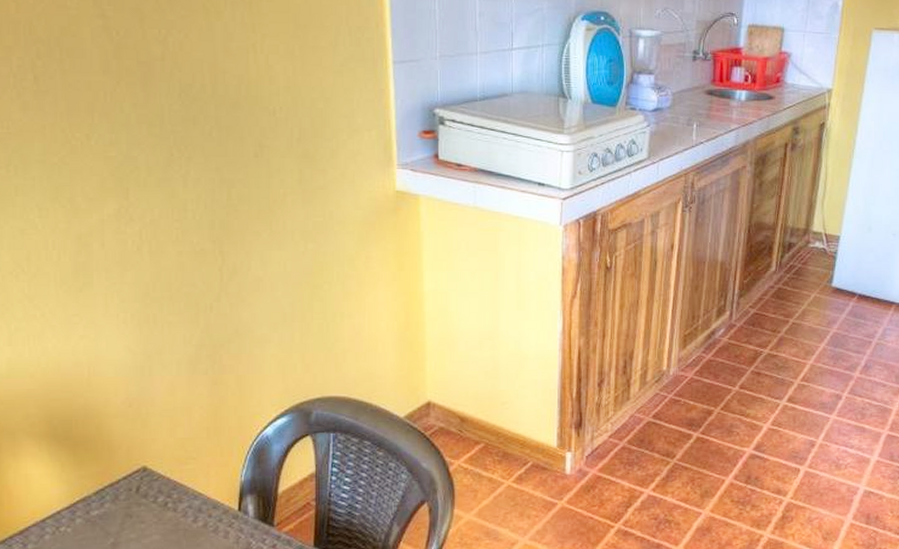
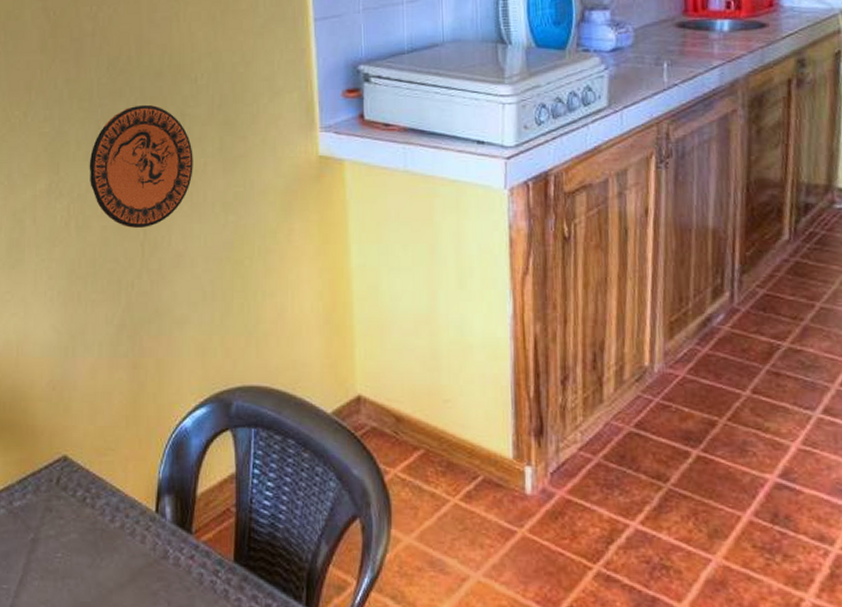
decorative plate: none [161,134,272,255] -> present [89,104,193,229]

